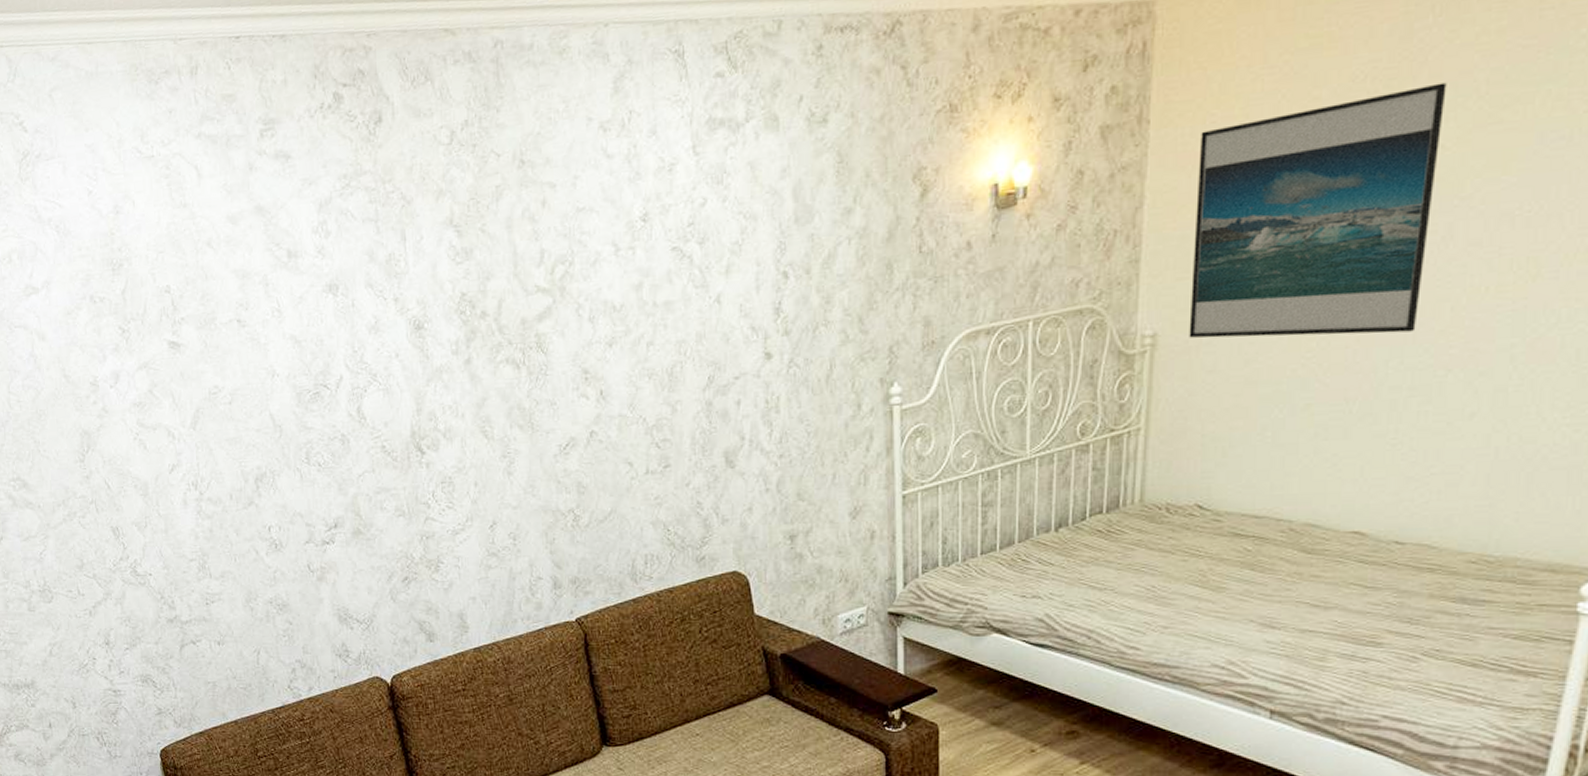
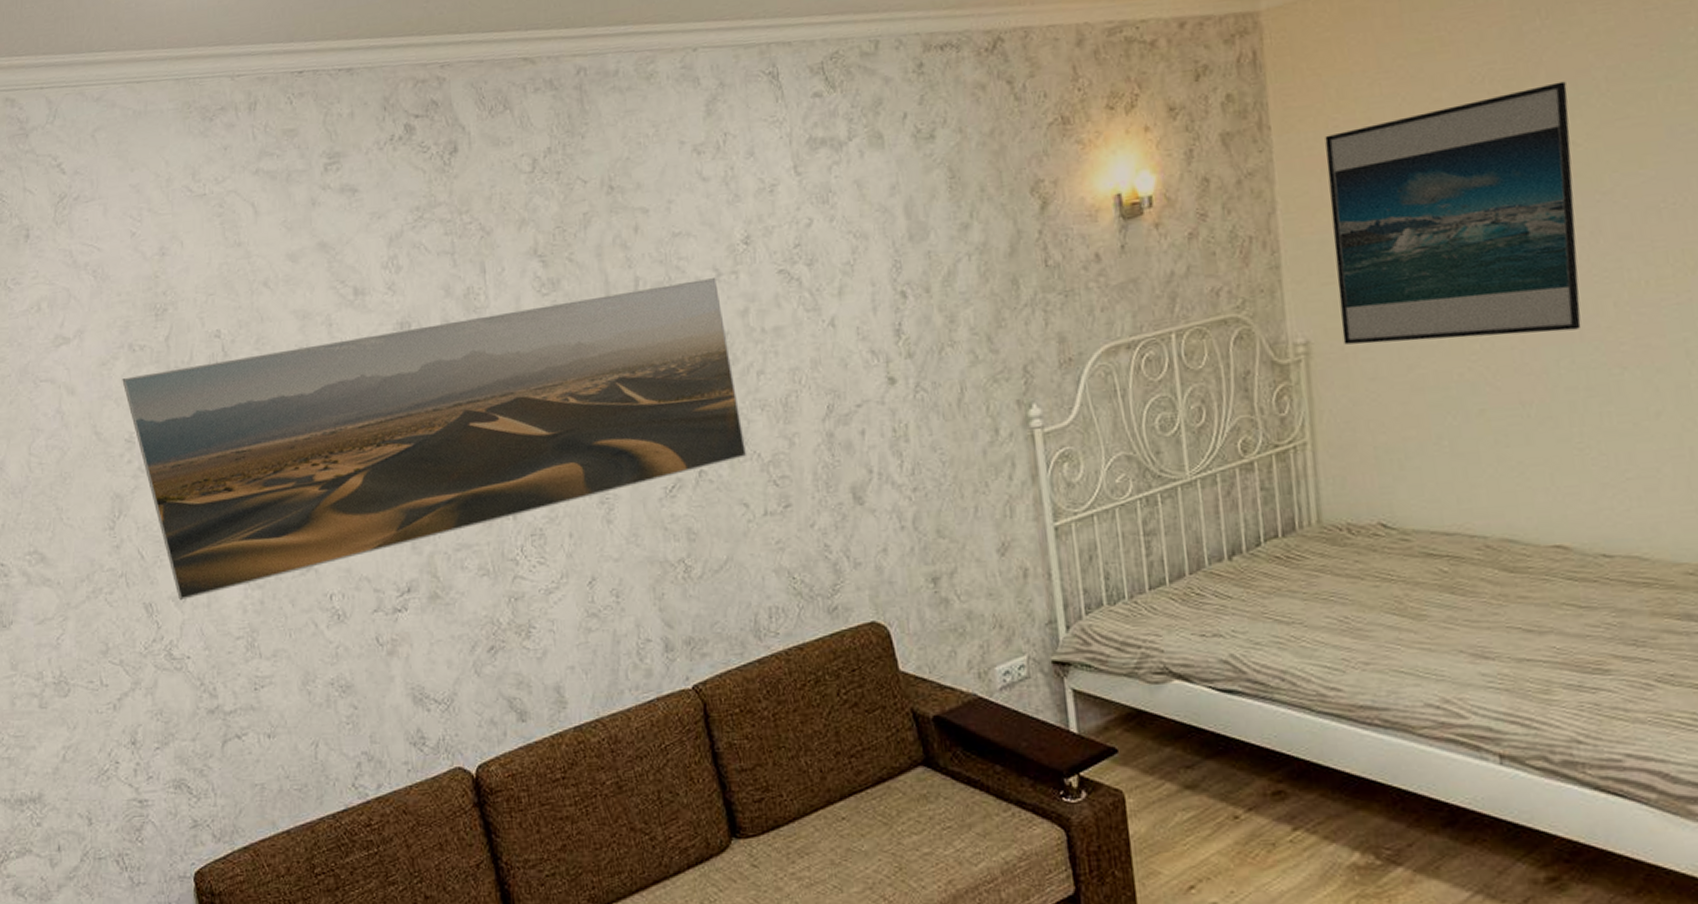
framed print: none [85,253,634,525] -> present [122,278,747,600]

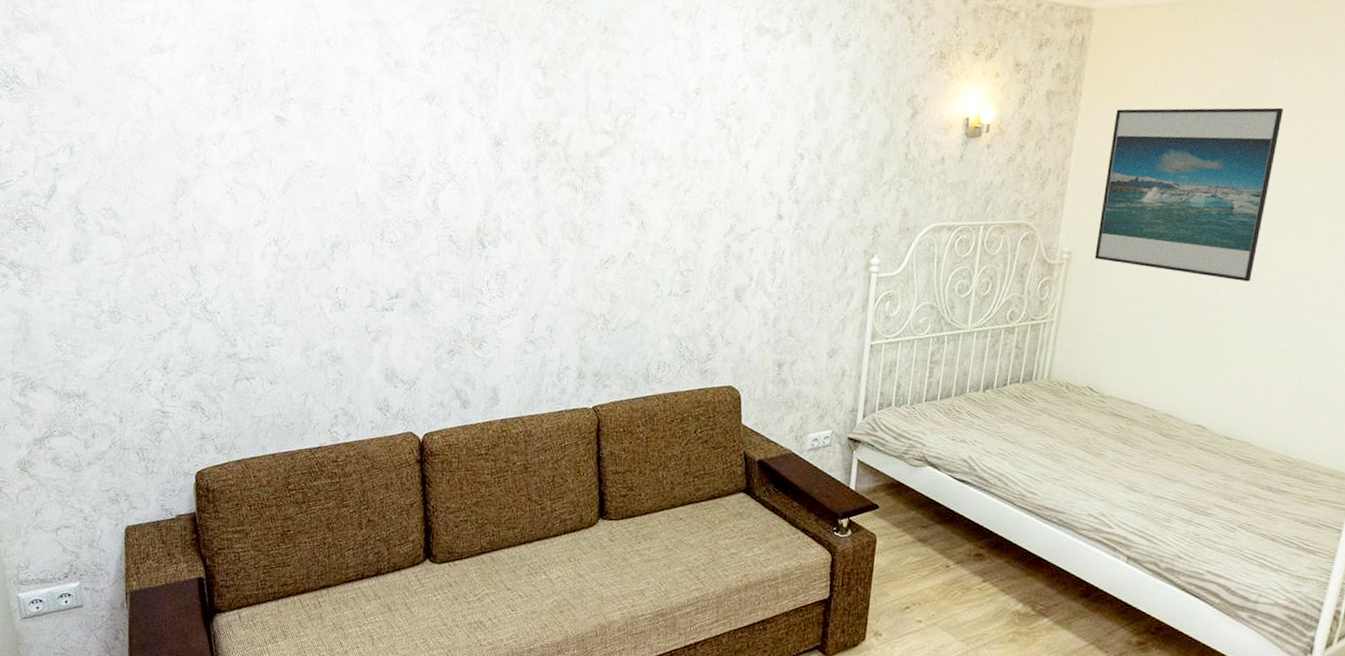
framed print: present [122,278,747,600] -> none [201,89,670,269]

